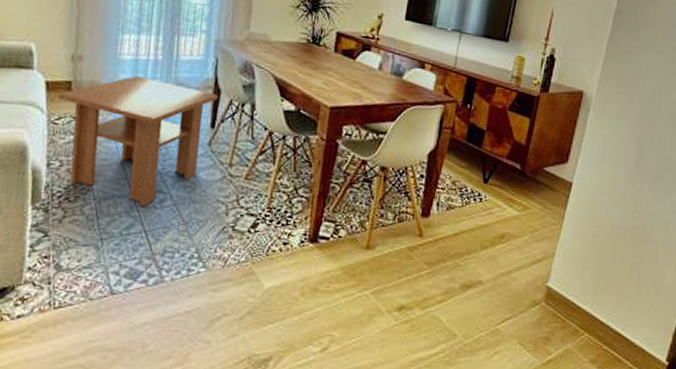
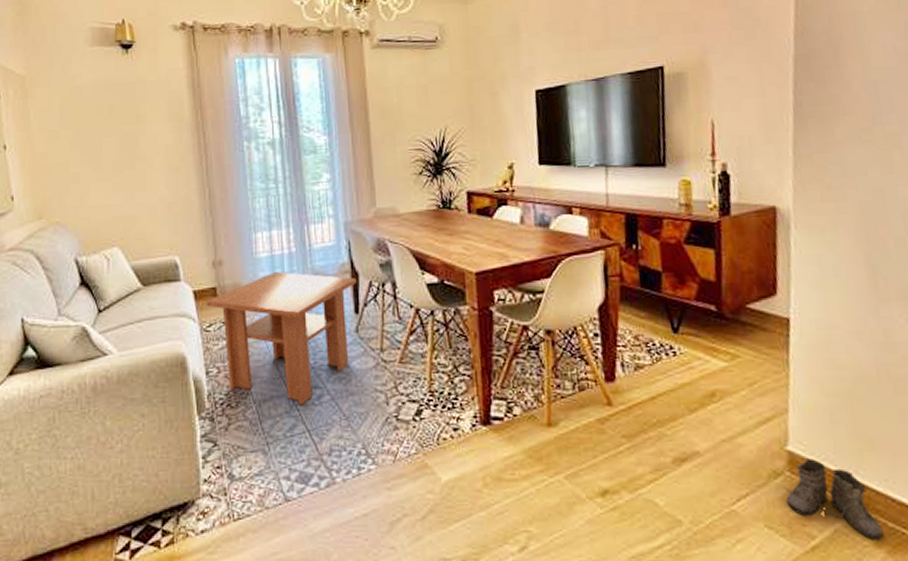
boots: none [537,293,599,357] -> present [784,458,884,539]

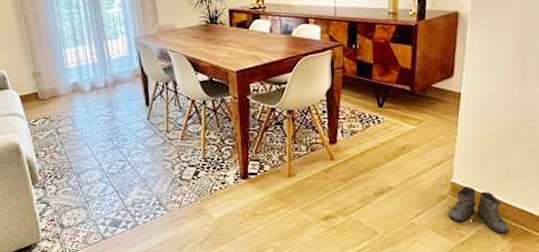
coffee table: present [206,272,356,406] -> none [31,78,146,174]

